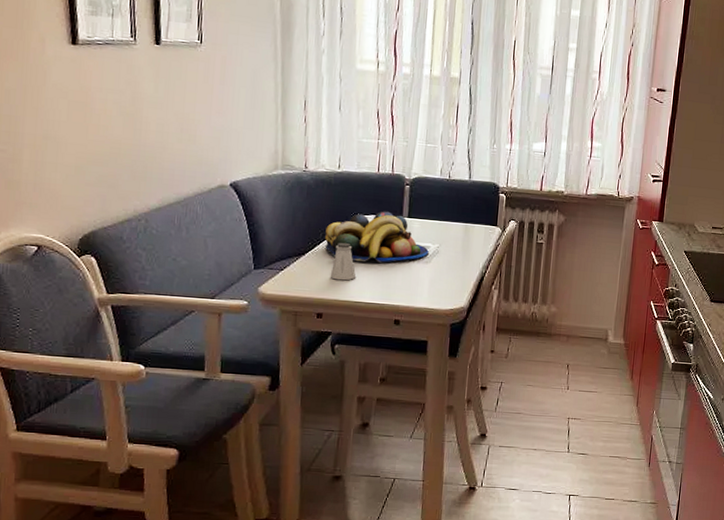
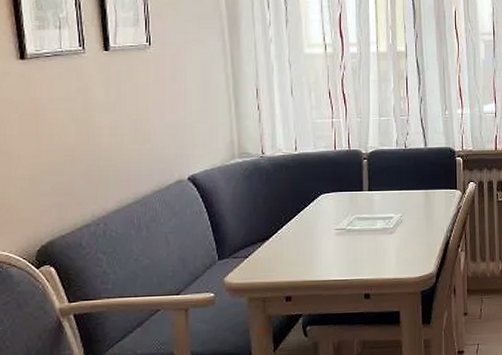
fruit bowl: present [325,211,429,263] -> none [288,187,392,240]
saltshaker: present [330,242,357,281] -> none [296,222,322,261]

